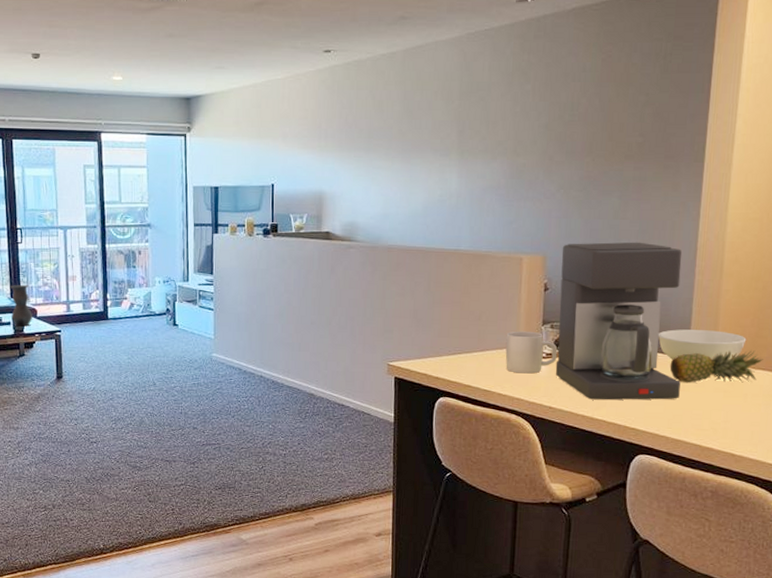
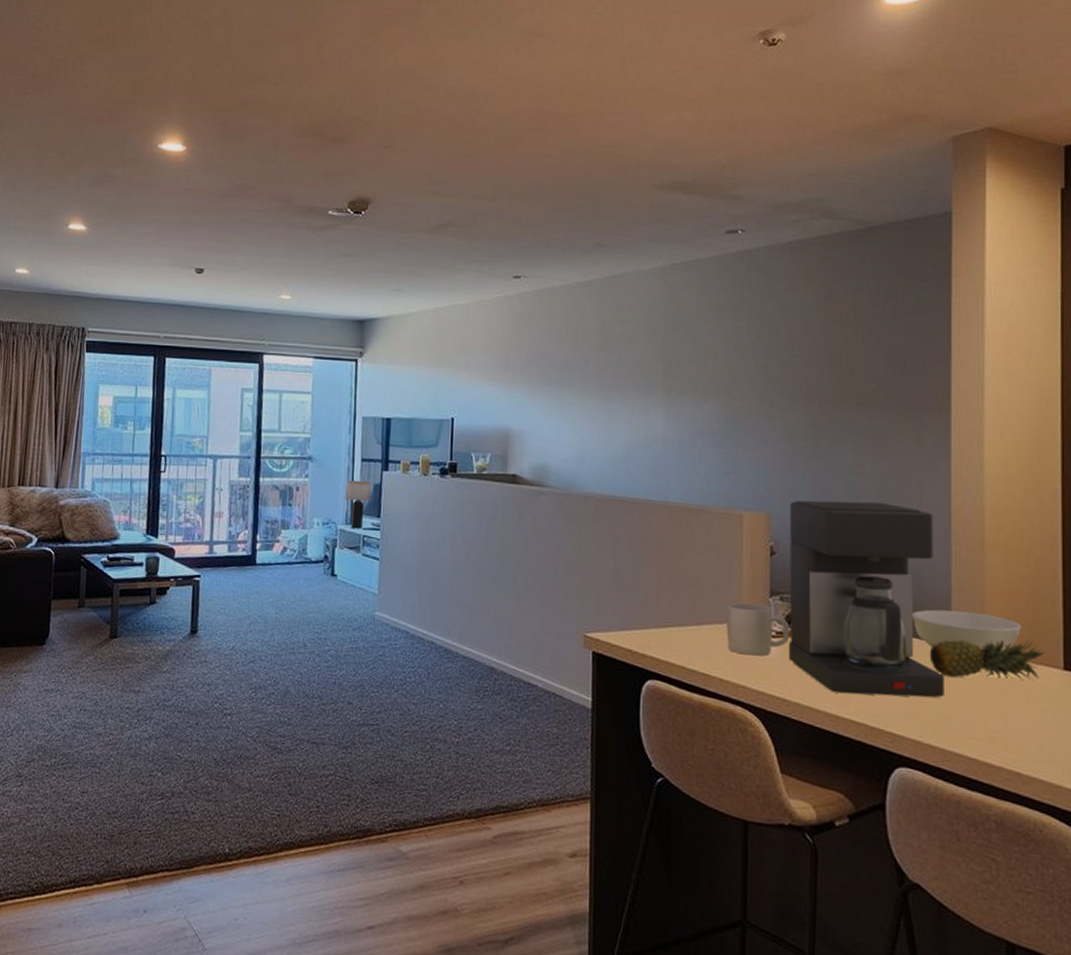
vase: present [10,284,33,327] -> none [145,519,170,569]
table lamp: none [182,242,205,285] -> present [345,480,372,530]

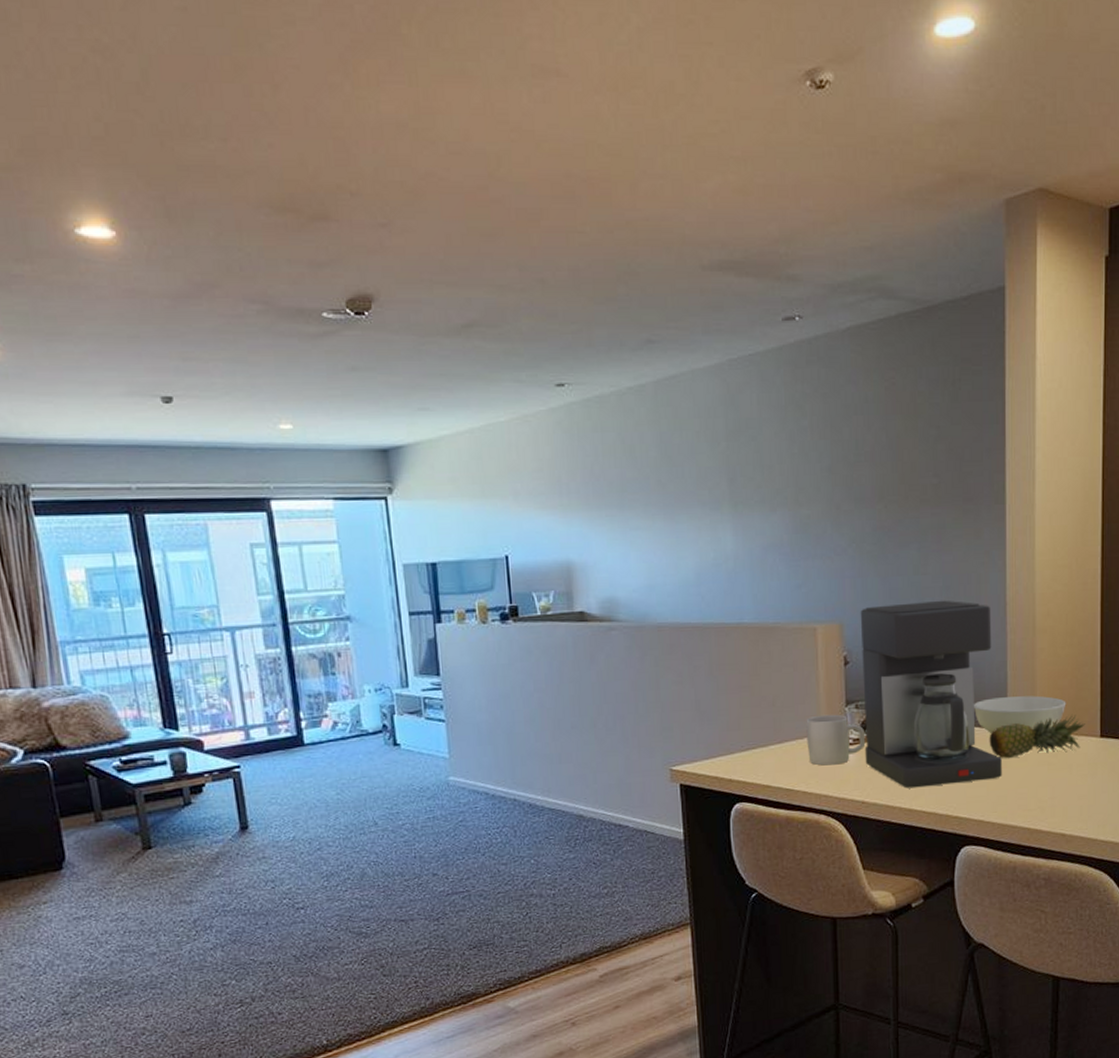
table lamp: present [345,480,372,530] -> none [395,636,427,692]

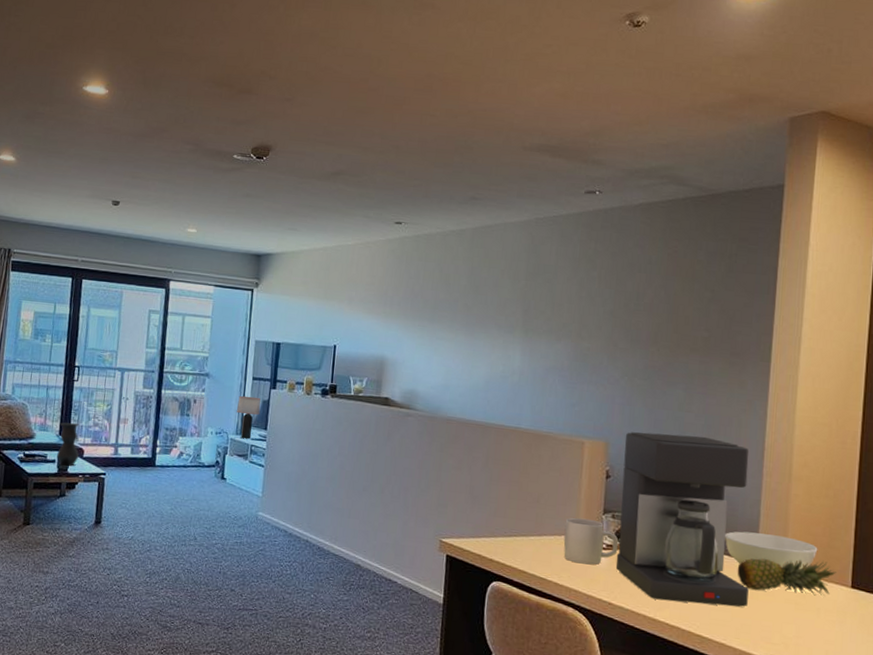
vase: none [161,708,199,766] -> present [57,422,80,466]
table lamp: none [395,636,427,692] -> present [237,395,261,440]

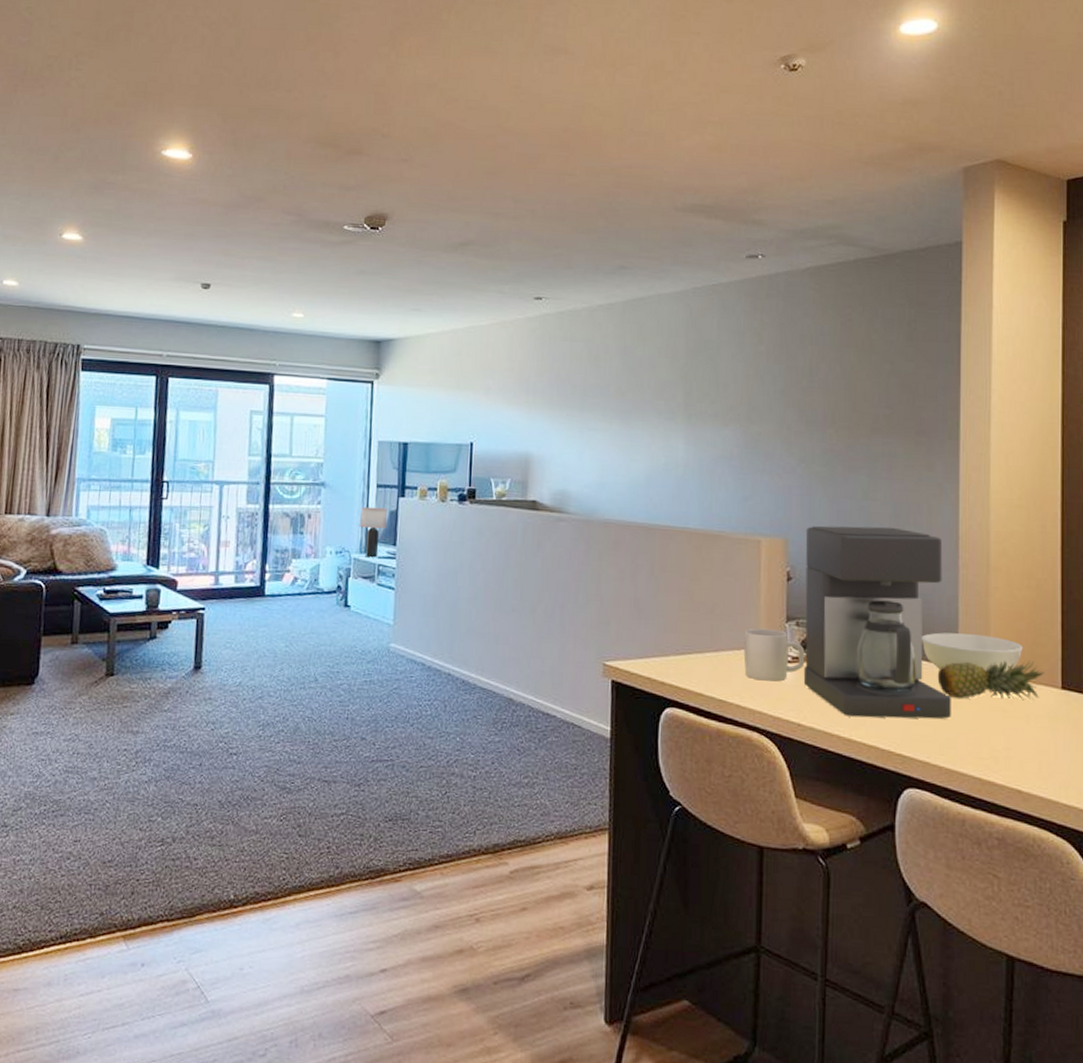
vase: present [57,422,80,466] -> none [145,549,172,602]

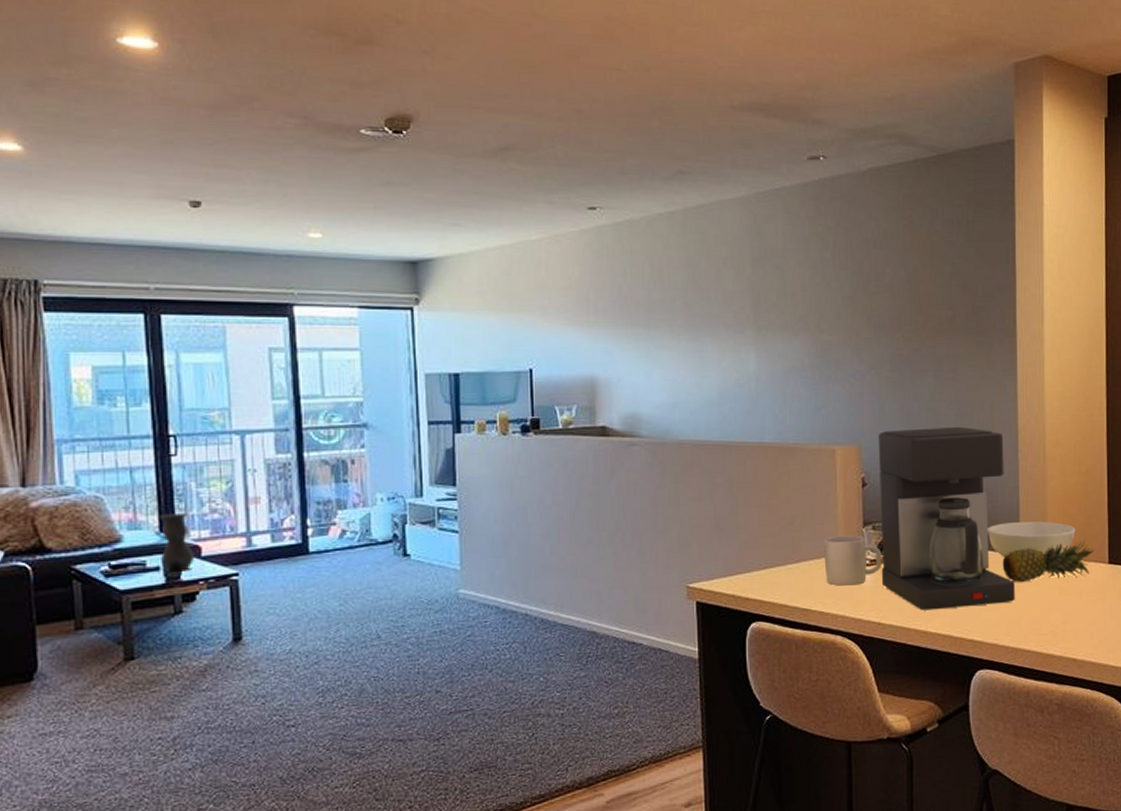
vase: none [145,549,172,602] -> present [159,512,196,572]
table lamp: present [360,506,388,558] -> none [412,446,444,501]

